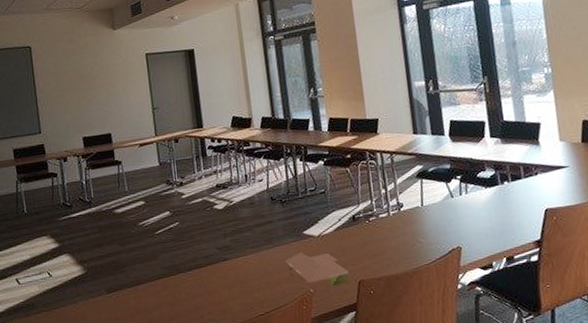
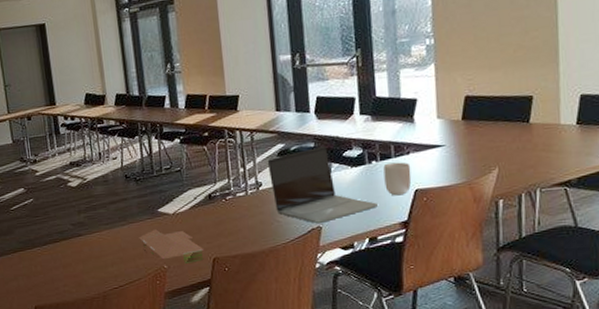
laptop: none [407,168,512,245] -> present [267,147,378,224]
cup: none [515,182,541,215] -> present [383,162,412,196]

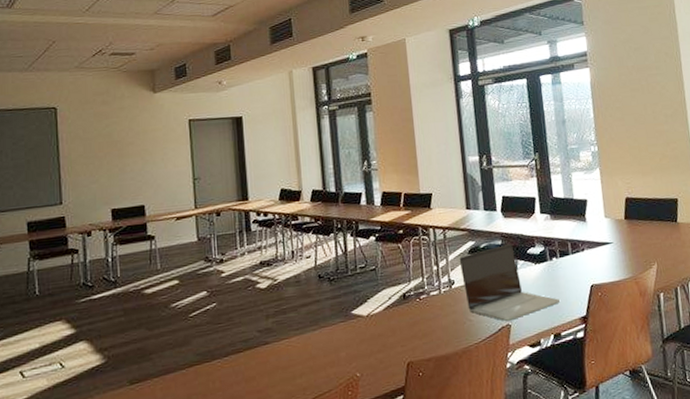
papers: present [139,229,205,263] -> none [331,333,399,370]
cup: present [383,162,412,196] -> none [562,258,587,291]

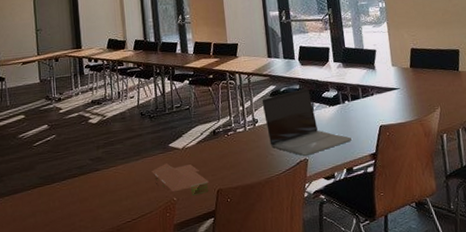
papers: none [331,333,399,370] -> present [152,163,210,196]

